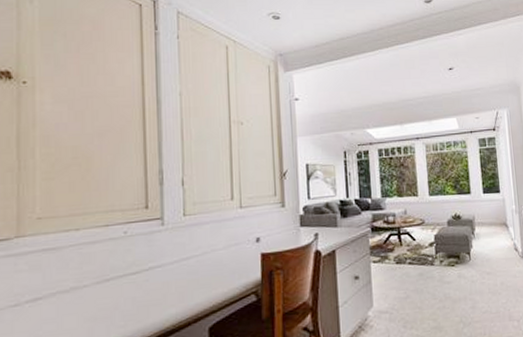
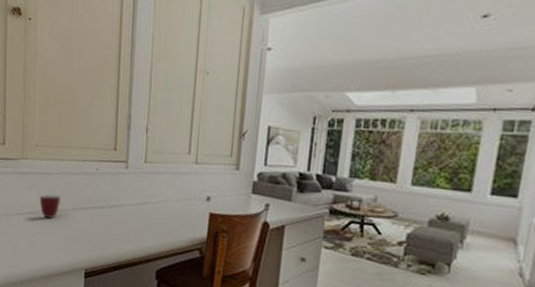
mug: none [45,270,76,303] -> present [39,194,60,219]

